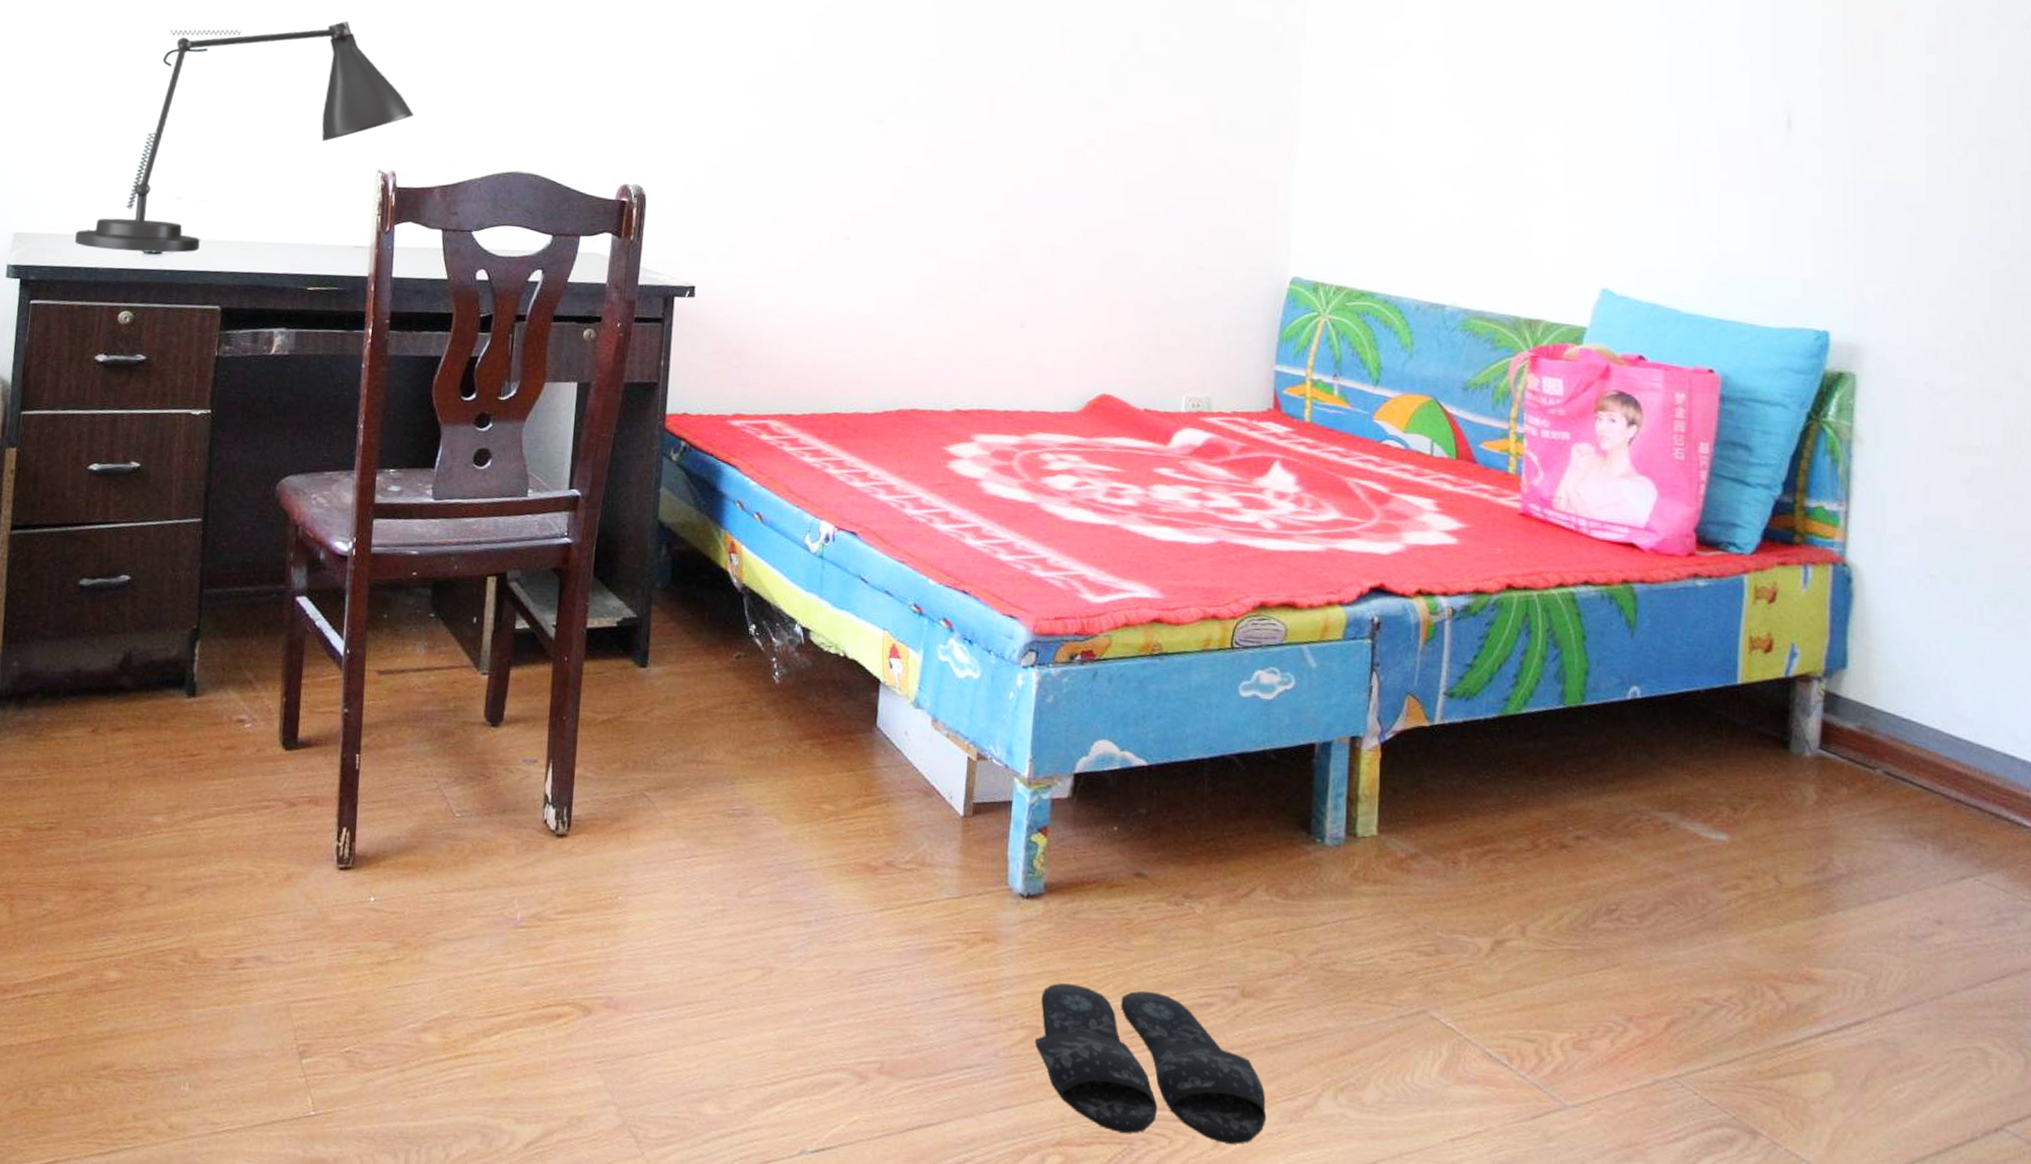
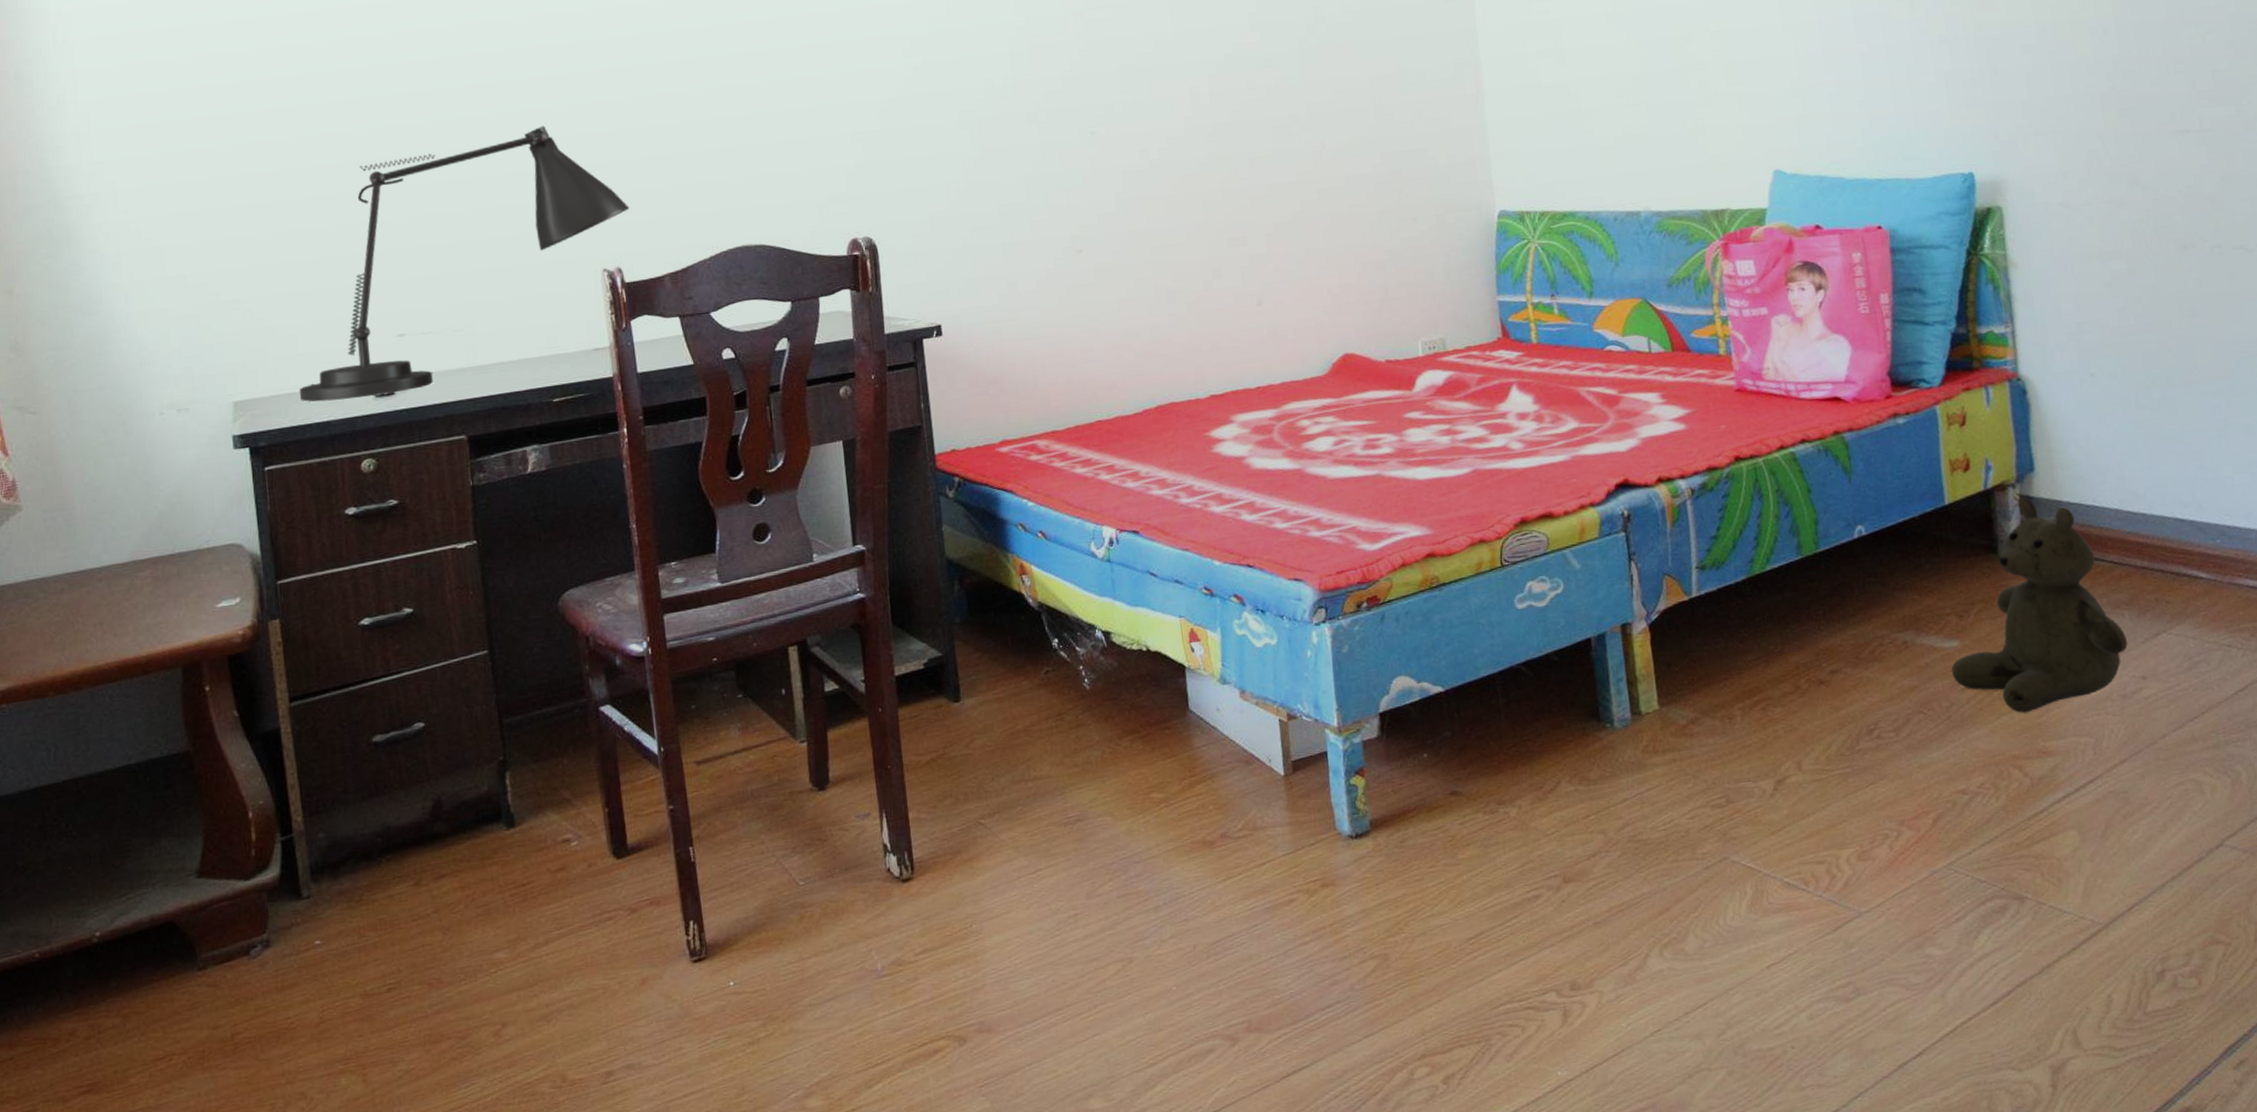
slippers: present [1035,983,1267,1144] -> none [1384,897,1605,1033]
teddy bear: none [1714,693,1925,930] -> present [1951,496,2128,713]

